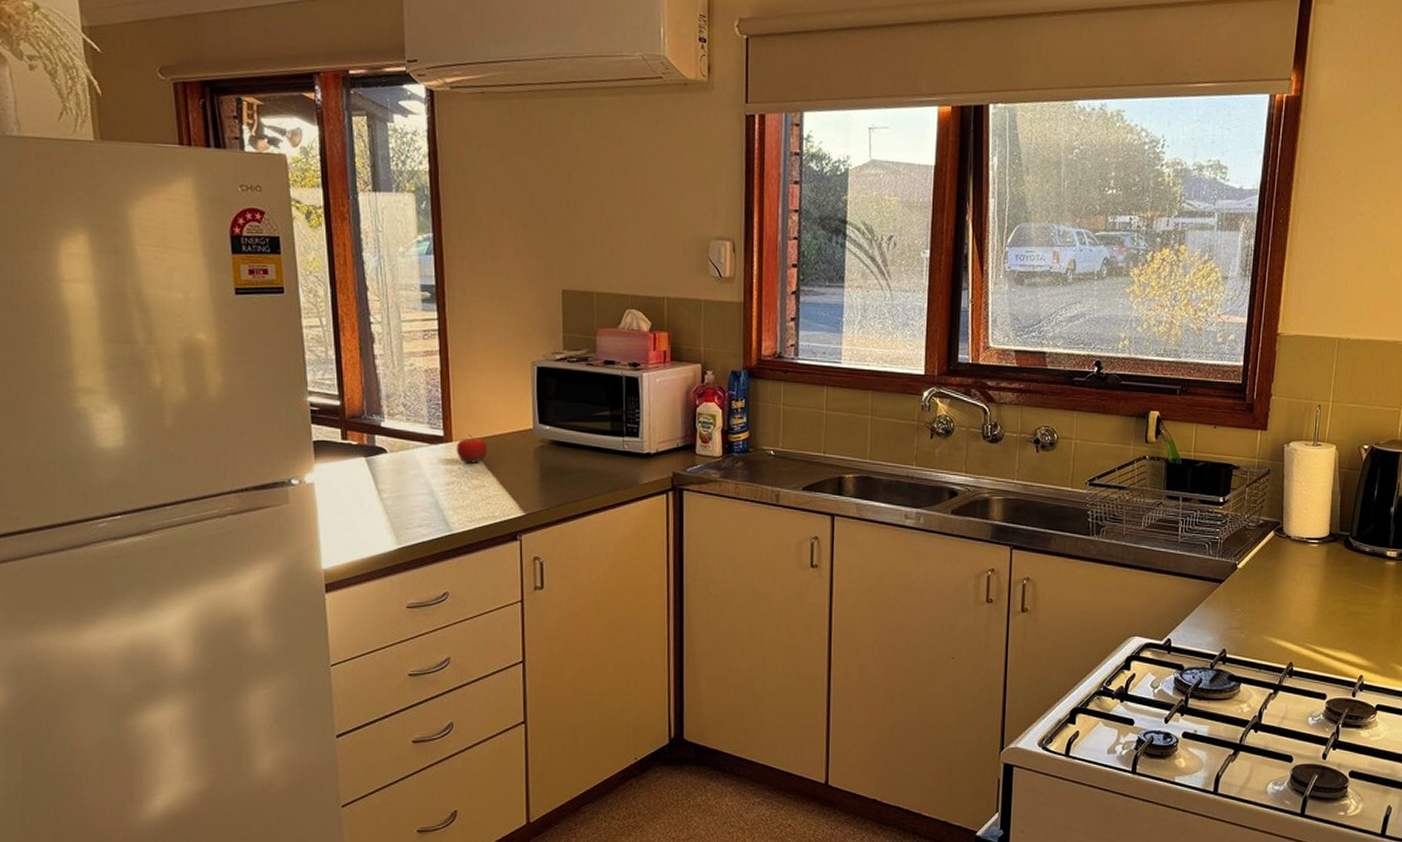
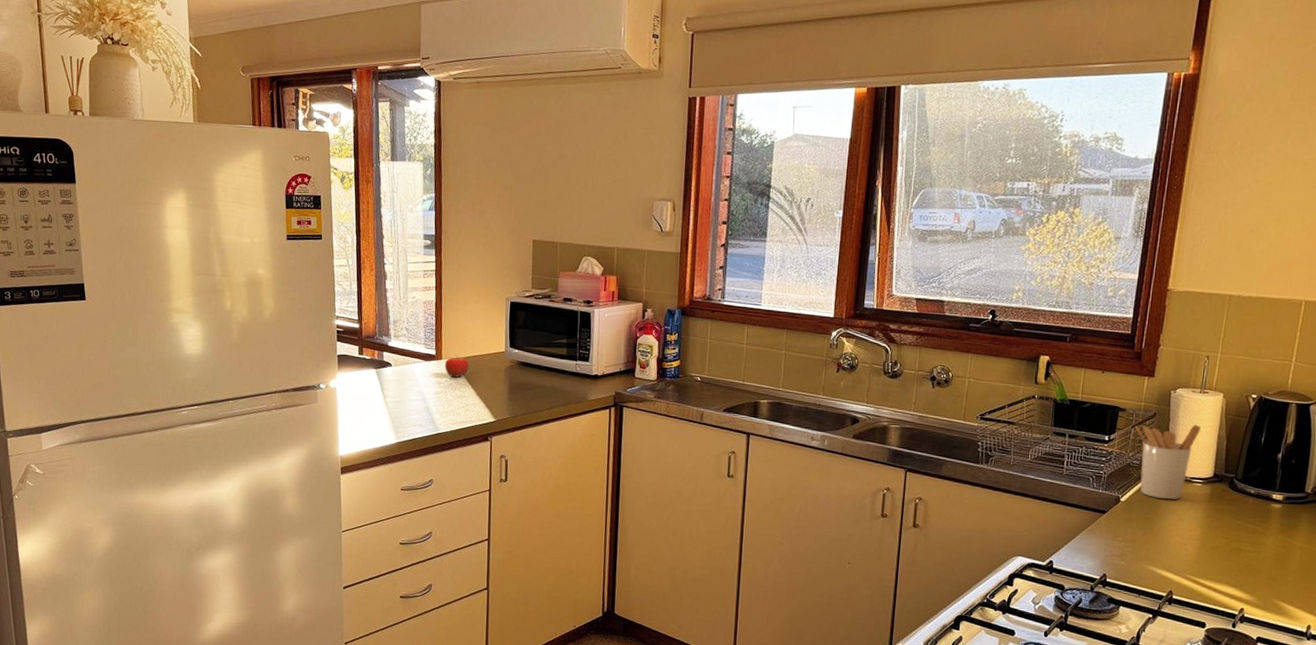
utensil holder: none [1250,480,1315,564] -> present [1135,424,1200,500]

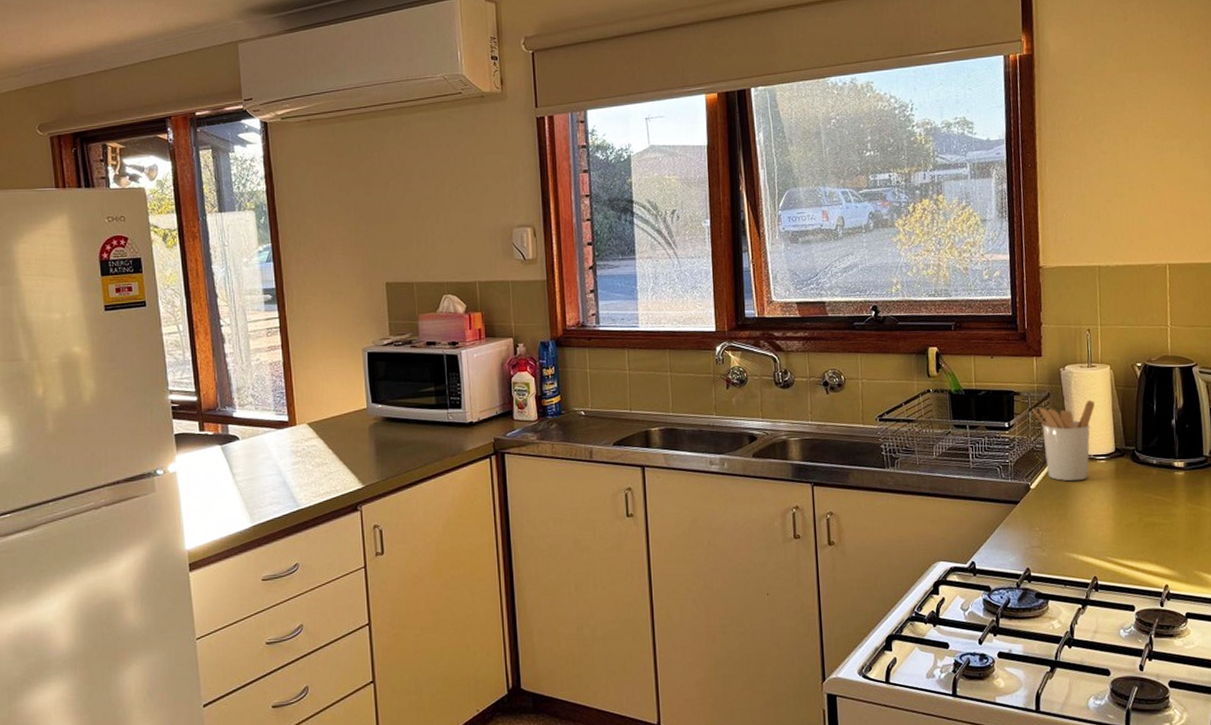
fruit: present [444,354,469,378] -> none [299,418,328,444]

